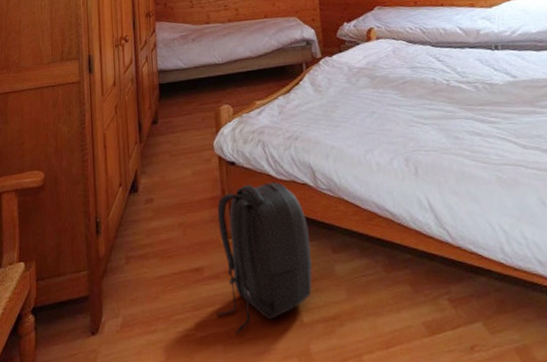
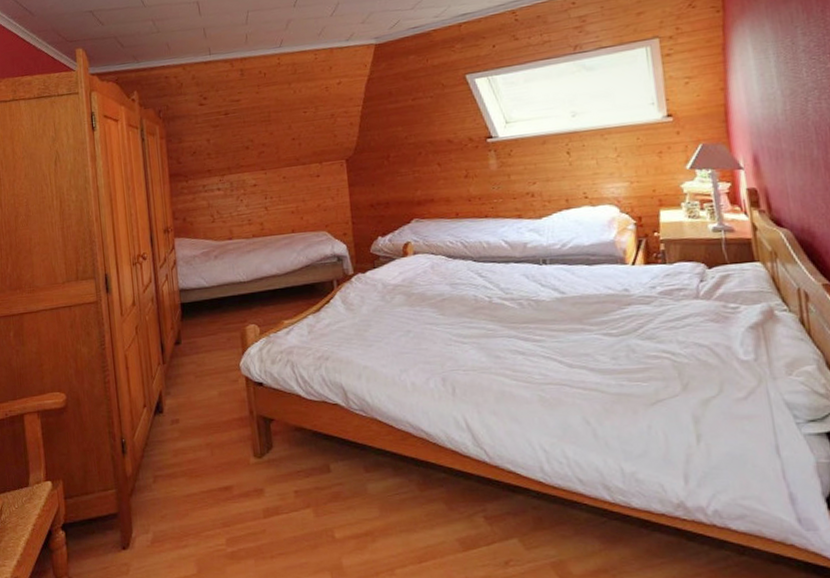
backpack: present [217,181,312,334] -> none [245,401,344,549]

